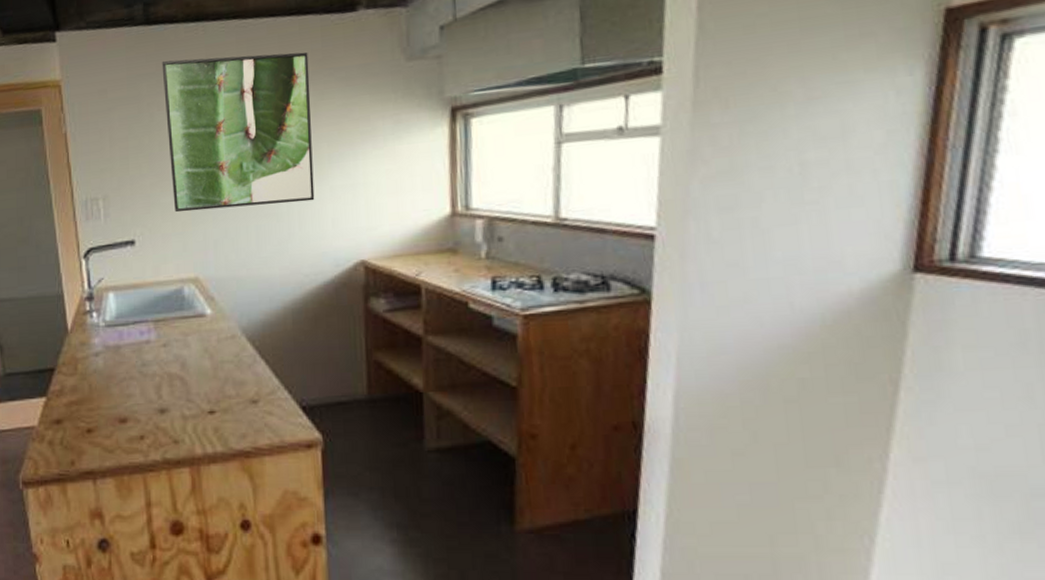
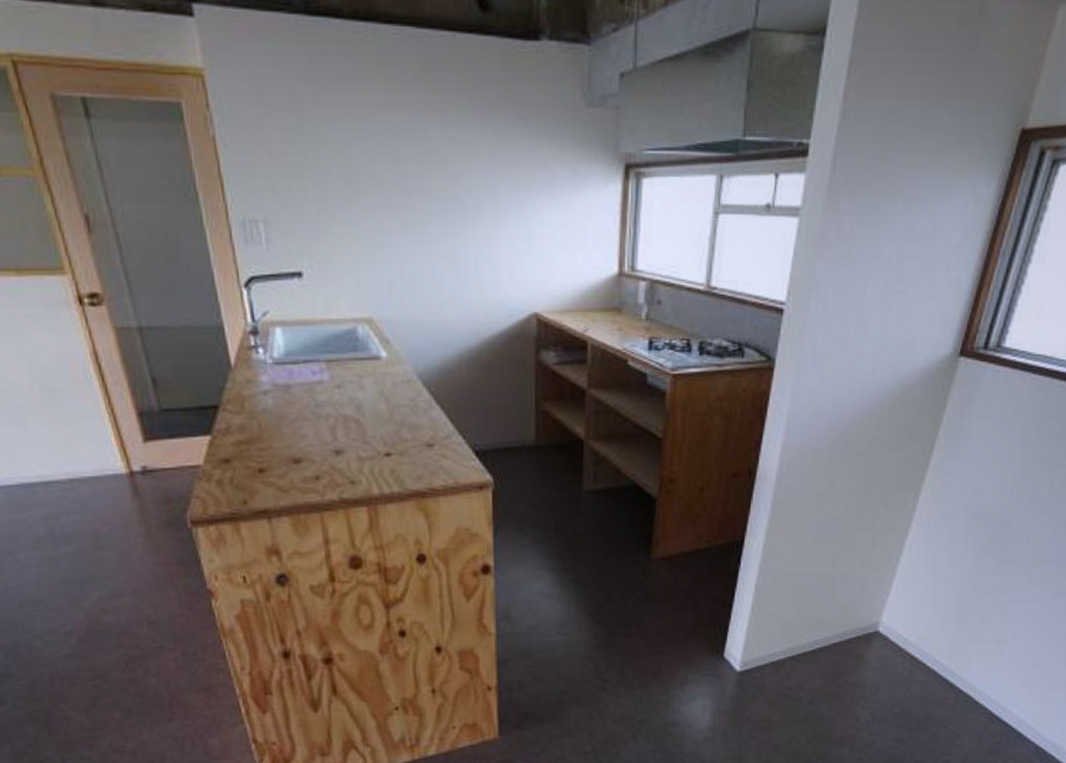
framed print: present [161,52,315,213] -> none [326,63,492,247]

